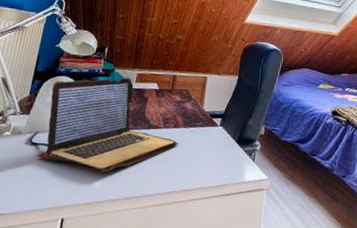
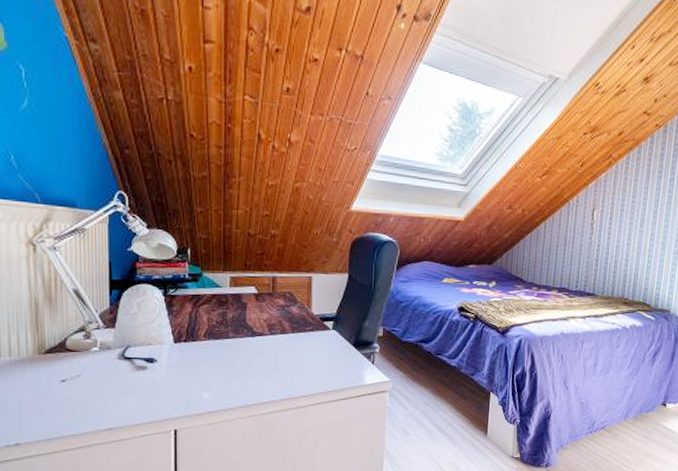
laptop: present [37,77,179,172] -> none [134,281,289,383]

